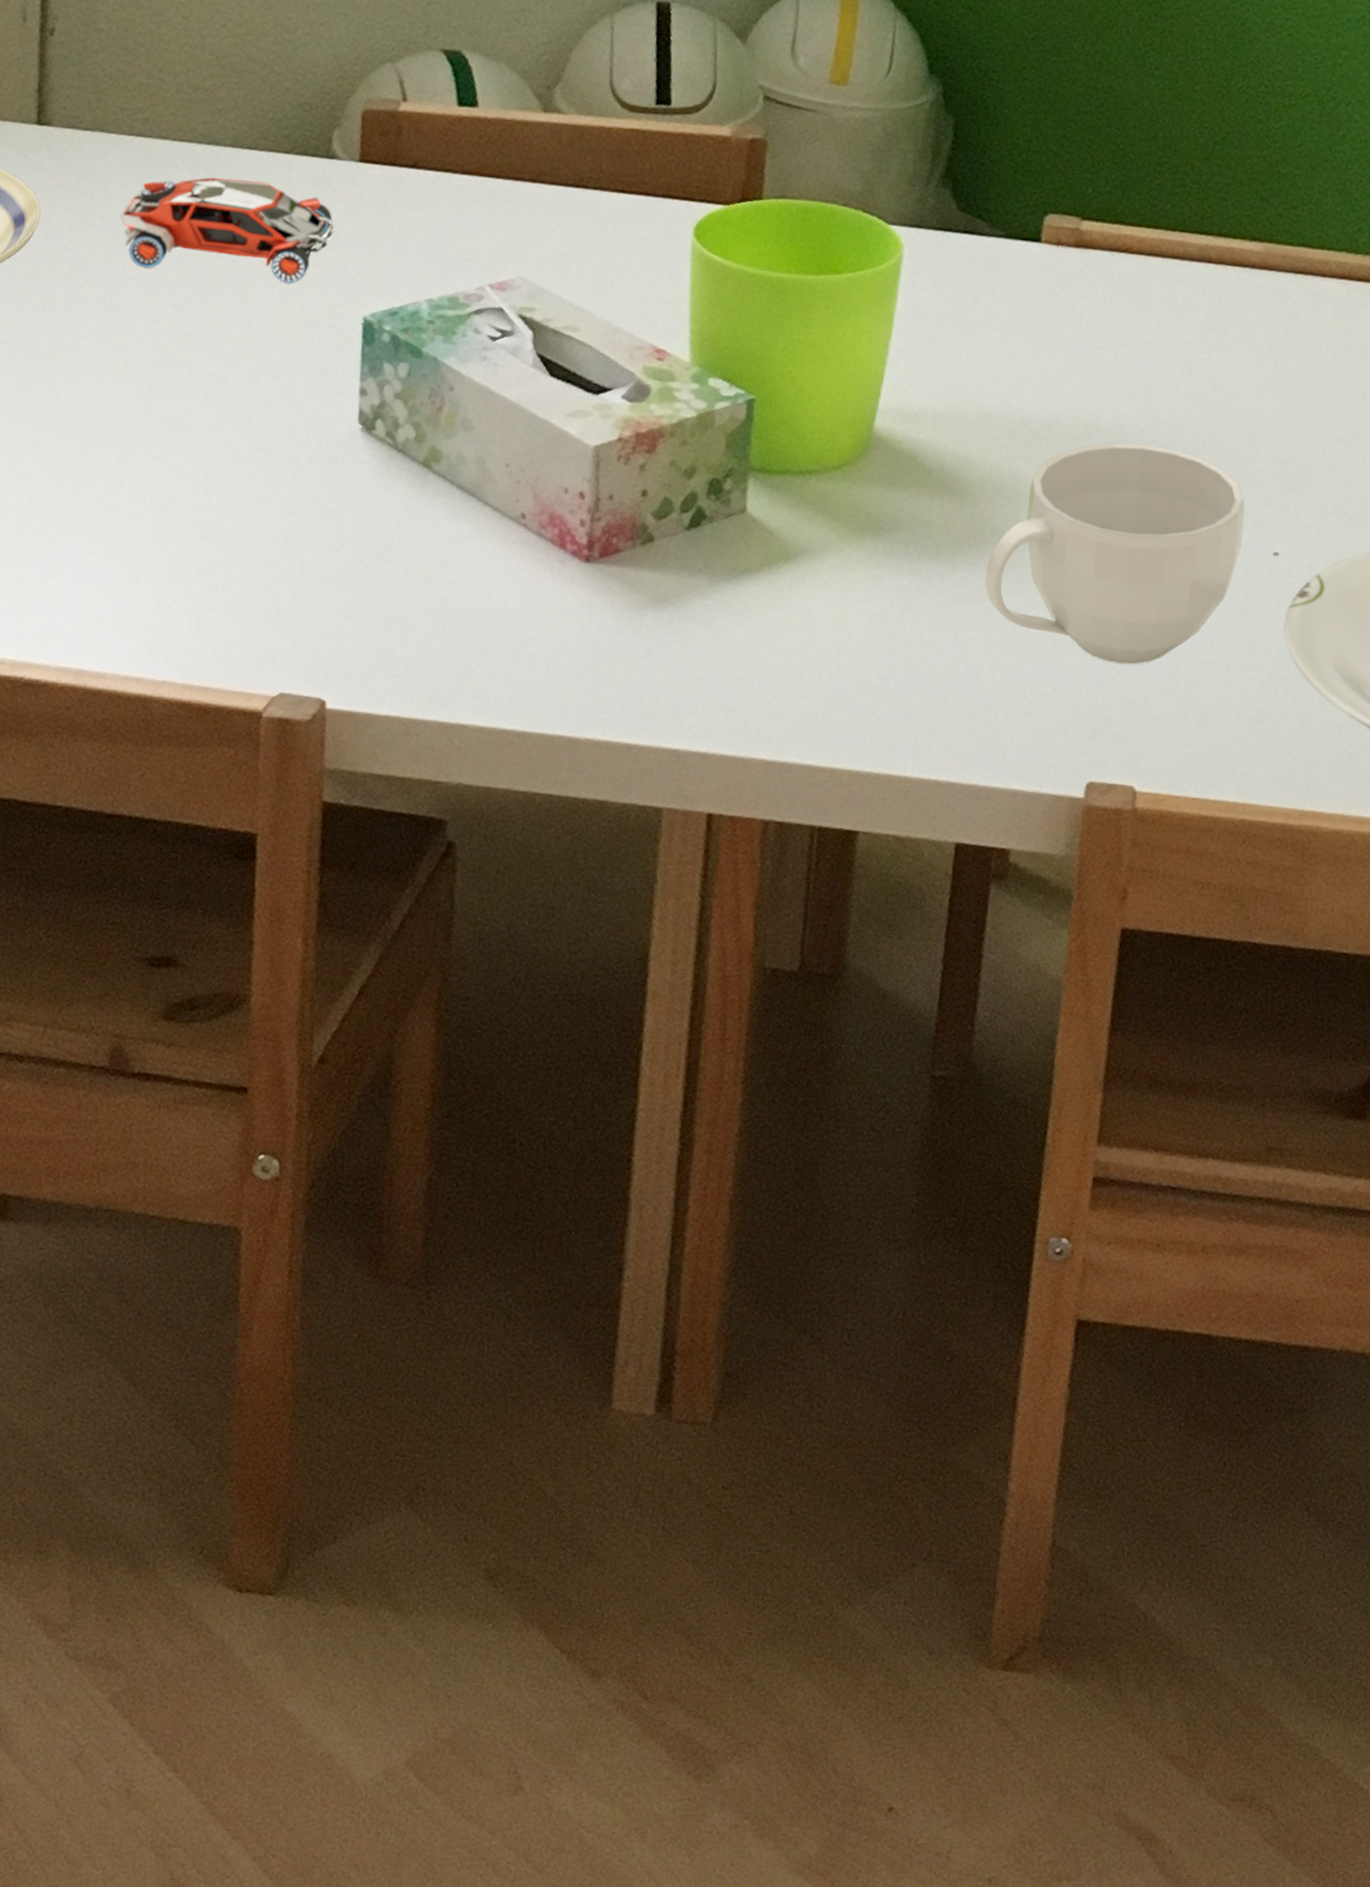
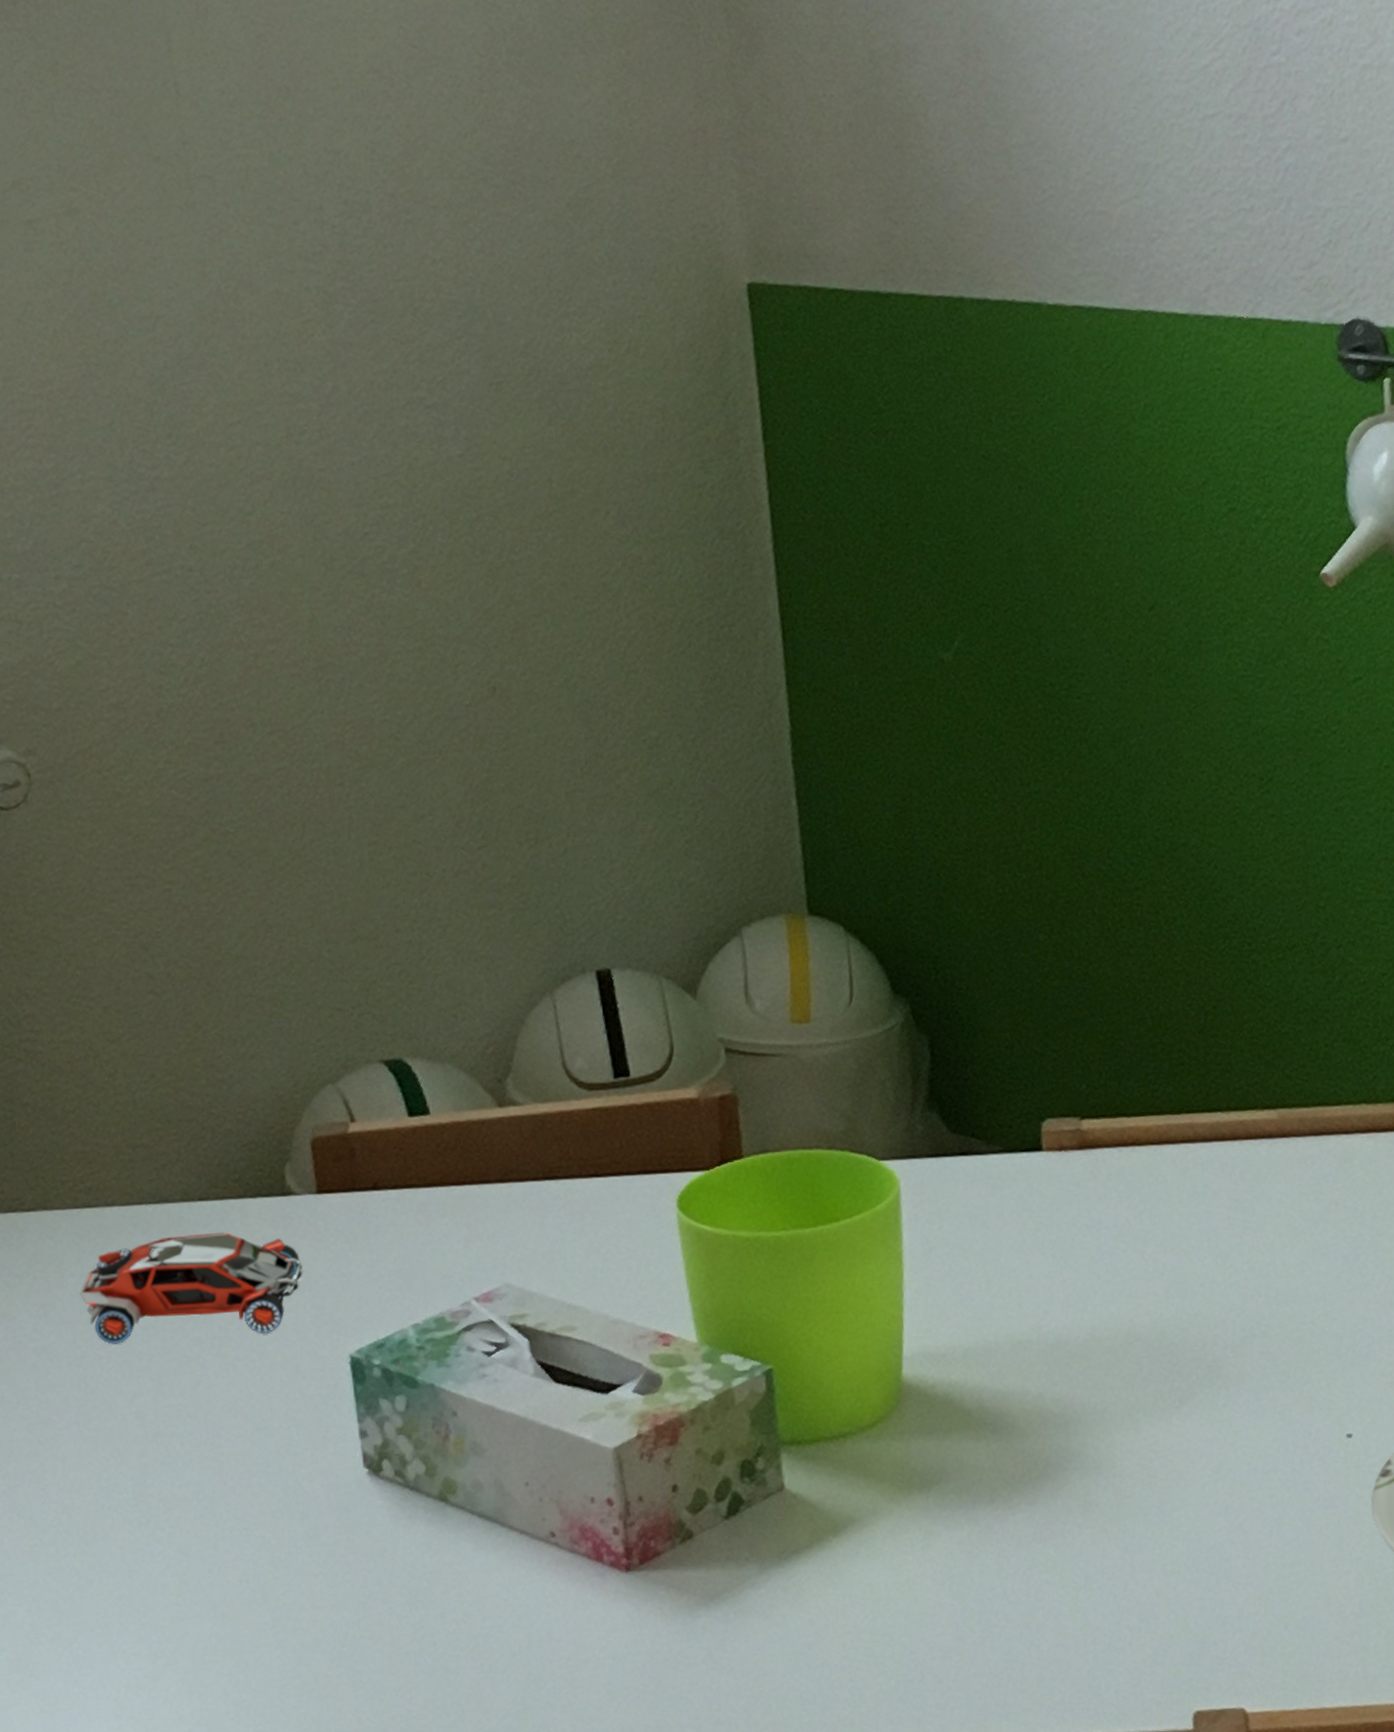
cup: present [985,442,1245,665] -> none [1047,1343,1312,1582]

